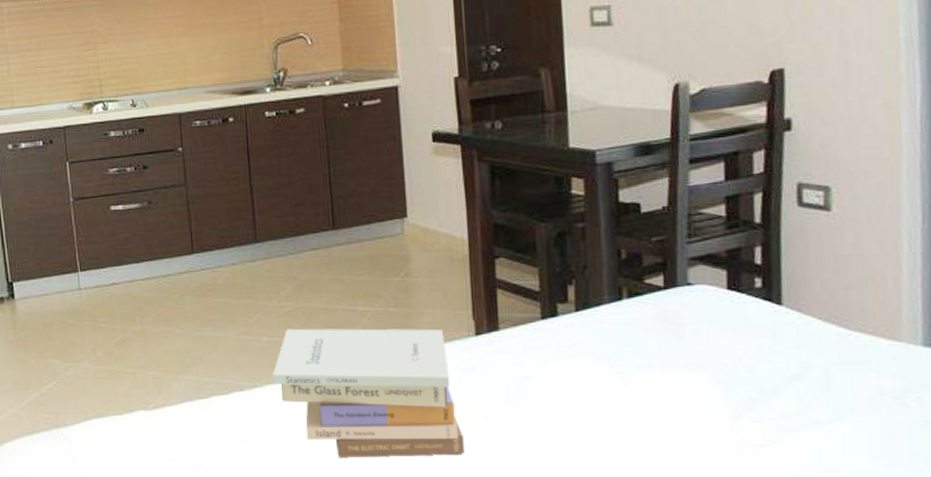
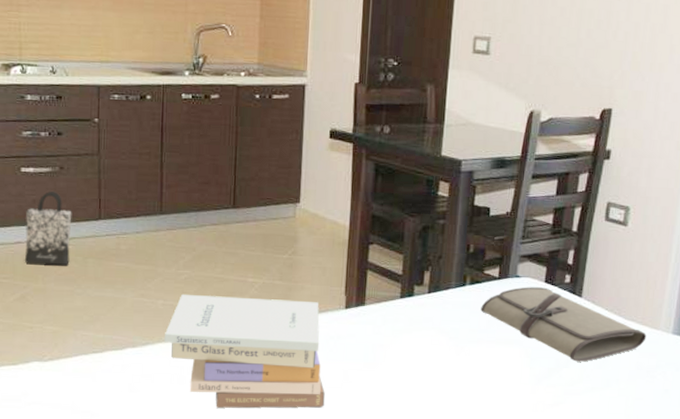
shopping bag: none [119,228,166,306] -> present [25,191,72,266]
tool roll: none [646,295,885,388] -> present [480,287,647,362]

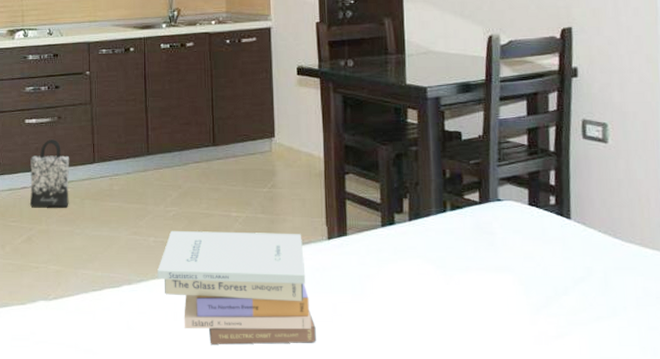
tool roll: present [480,287,647,362] -> none [465,210,649,289]

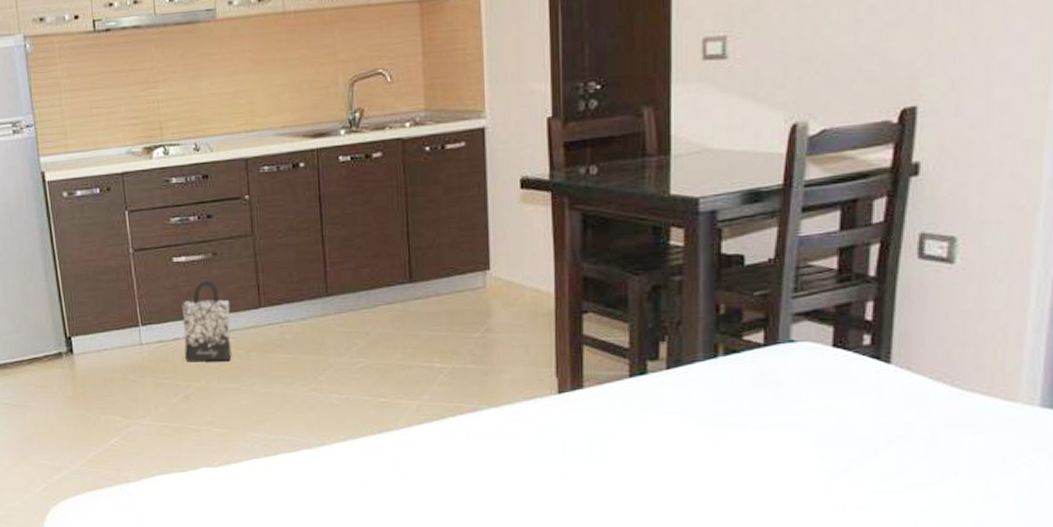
books: present [158,230,316,345] -> none [343,385,541,516]

